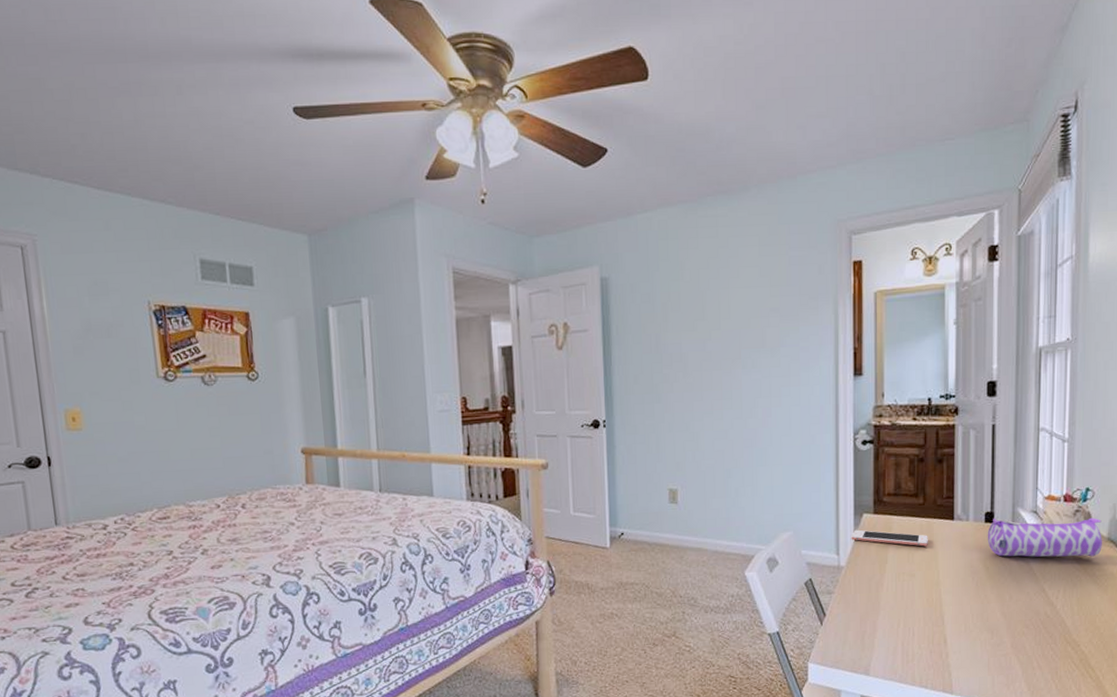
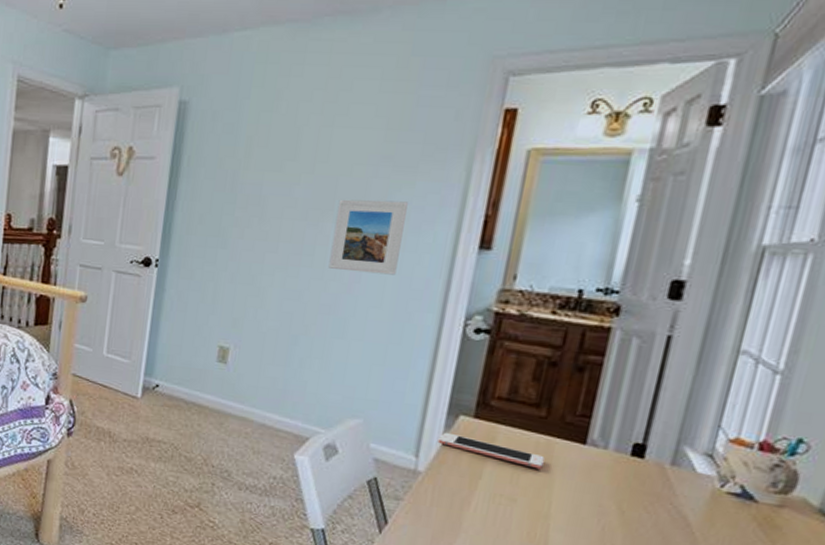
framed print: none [744,344,797,408] -> present [328,199,408,275]
pencil case: present [987,517,1102,557] -> none [629,452,814,529]

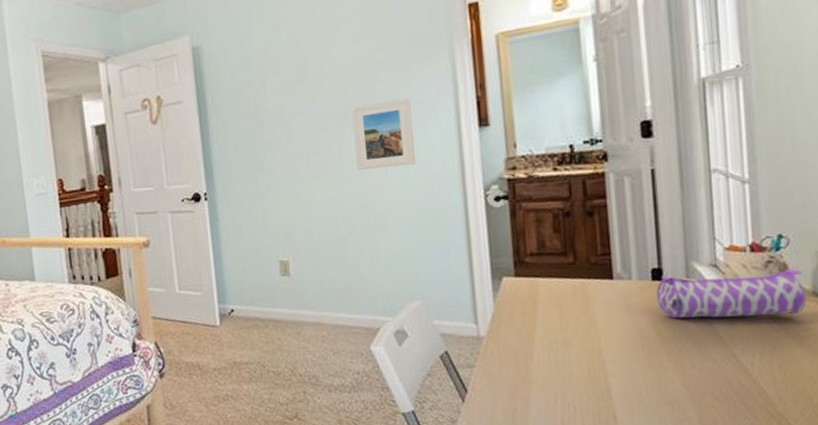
cell phone: present [438,432,545,469] -> none [490,295,584,311]
pencil case: none [629,452,814,529] -> present [656,268,806,319]

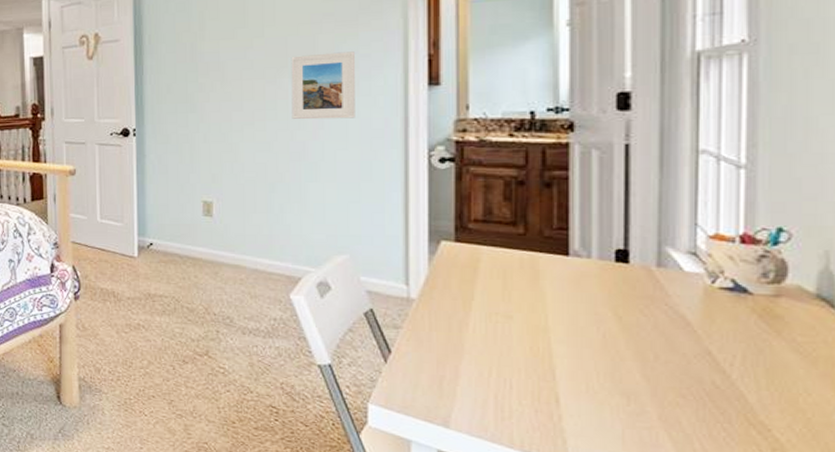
pencil case: present [656,268,806,319] -> none [619,257,807,317]

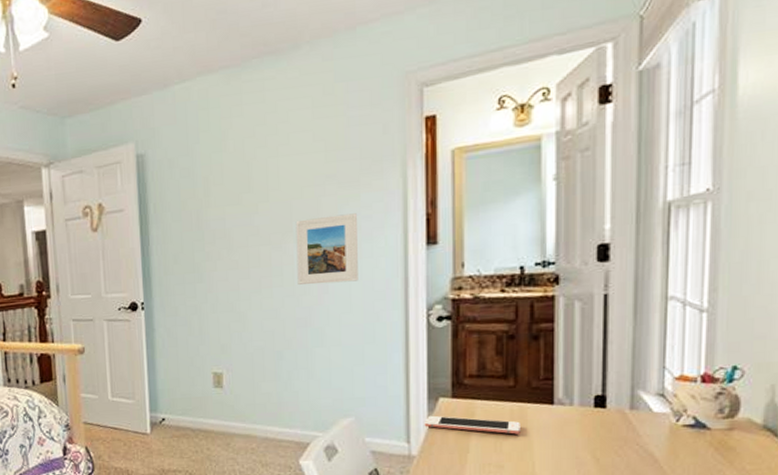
cell phone: none [425,258,531,284] -> present [424,415,520,435]

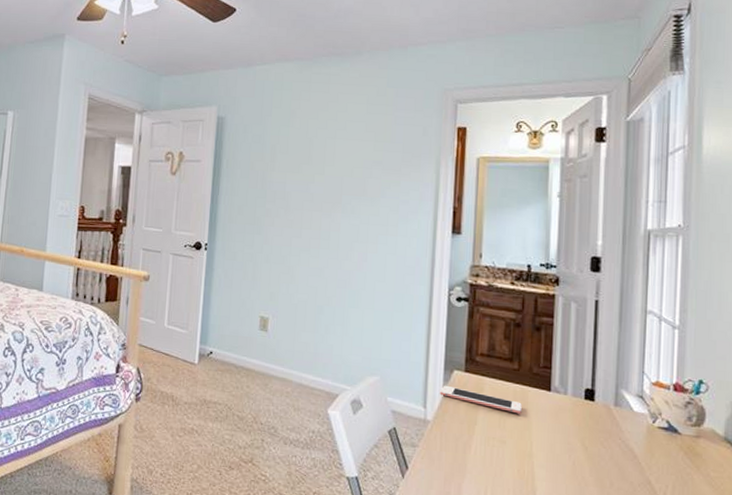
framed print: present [295,213,358,285] -> none [341,194,396,255]

